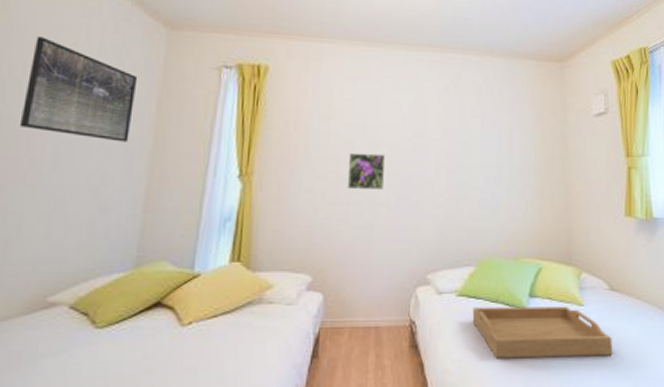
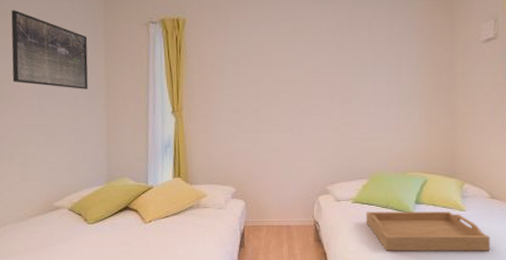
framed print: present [347,152,386,190] -> none [257,88,288,120]

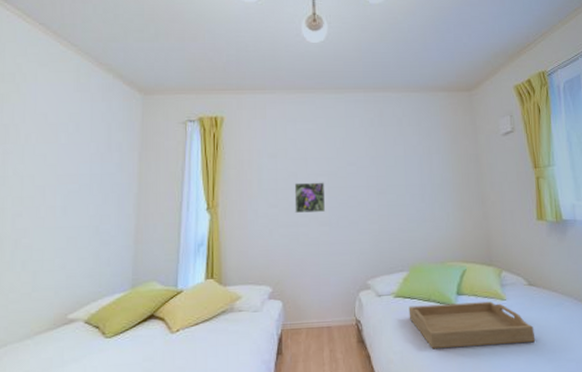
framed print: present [11,10,89,89] -> none [36,110,122,188]
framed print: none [257,88,288,120] -> present [294,182,326,214]

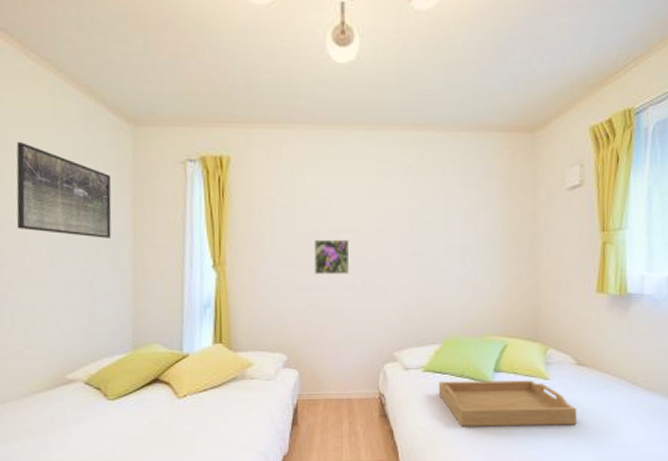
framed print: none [36,110,122,188] -> present [16,142,112,238]

